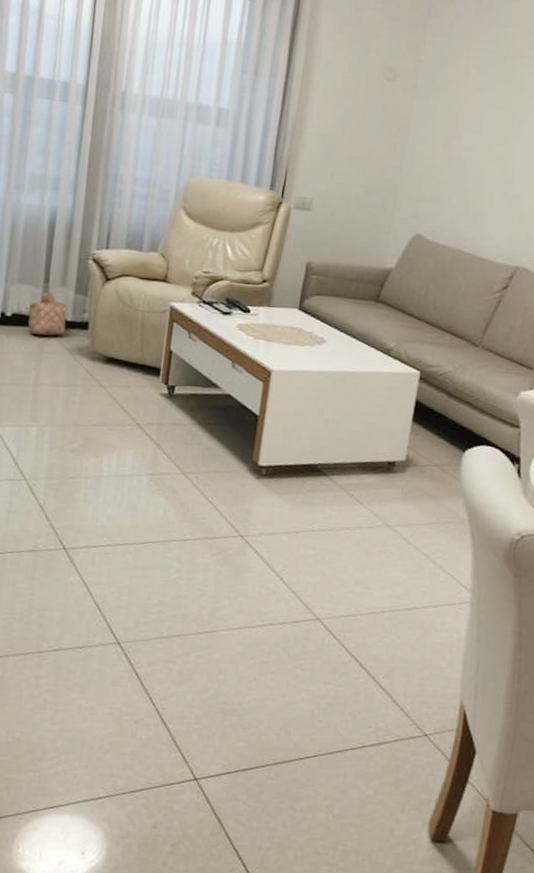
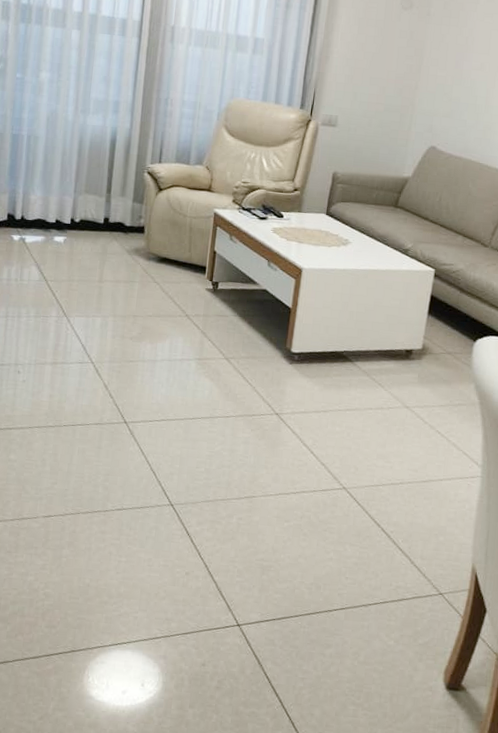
basket: present [27,292,67,336] -> none [93,201,126,239]

